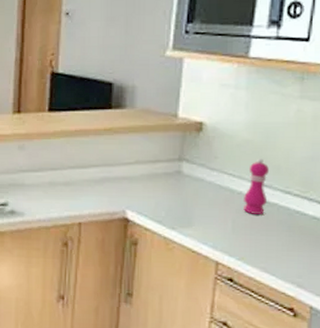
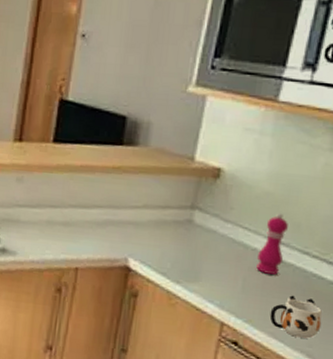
mug: none [260,232,308,270] -> present [269,295,322,339]

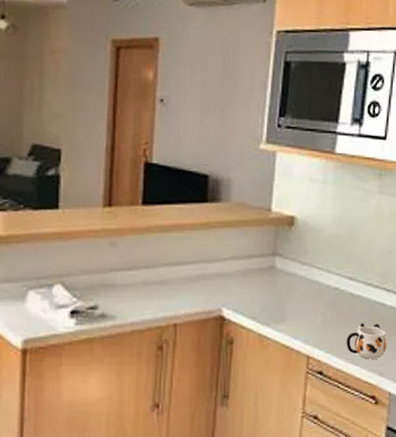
pepper mill: present [256,213,288,275] -> none [331,252,353,307]

